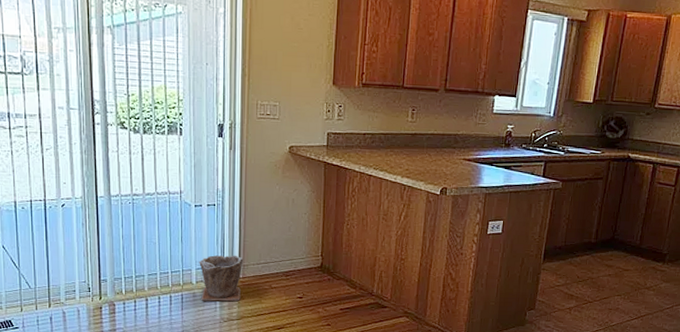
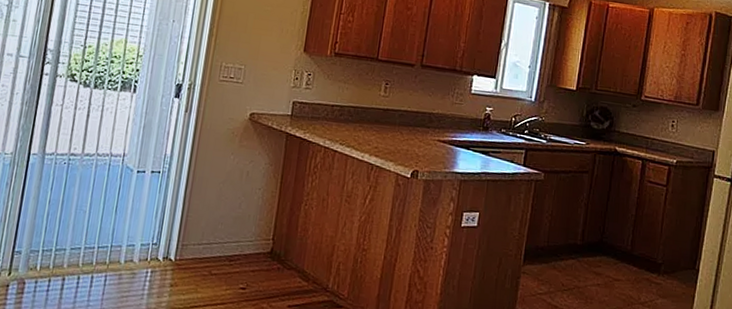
plant pot: present [199,255,244,302] -> none [127,230,183,288]

